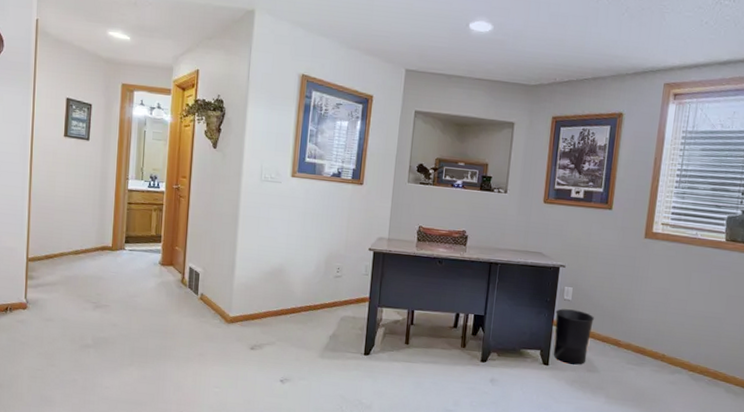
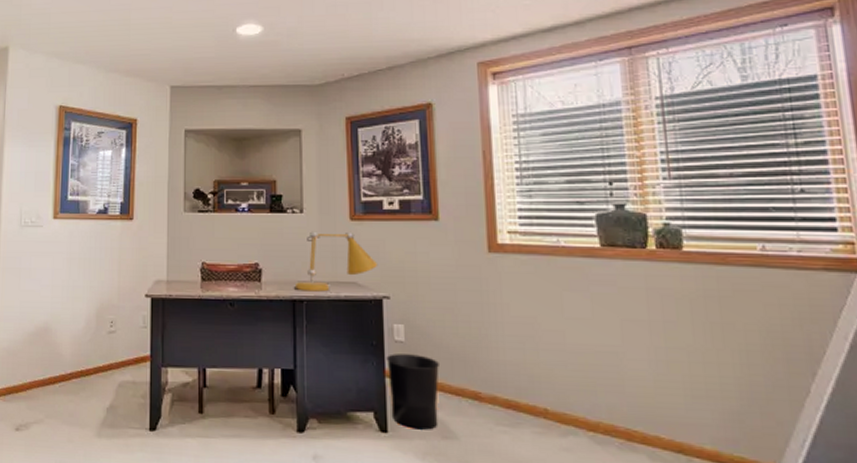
table lamp: none [492,209,561,258] -> present [294,231,379,292]

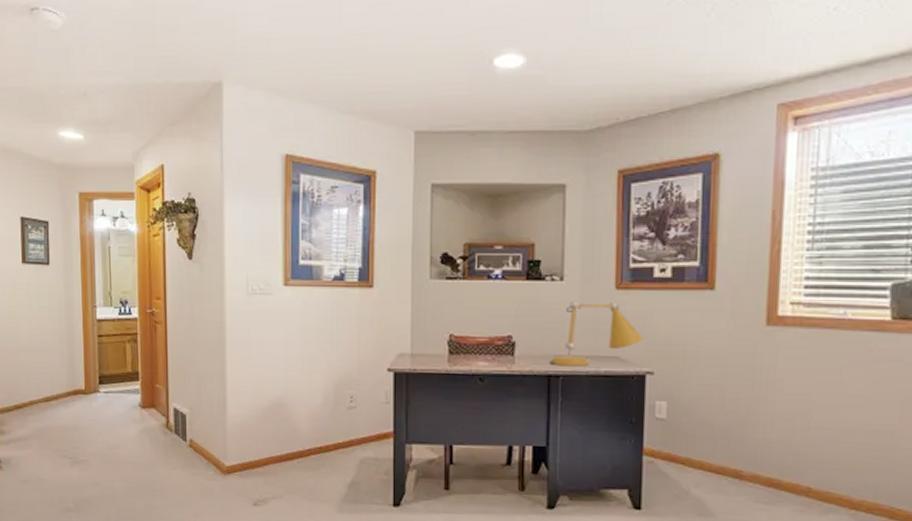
waste bin: present [386,354,439,430] -> none [645,431,701,507]

